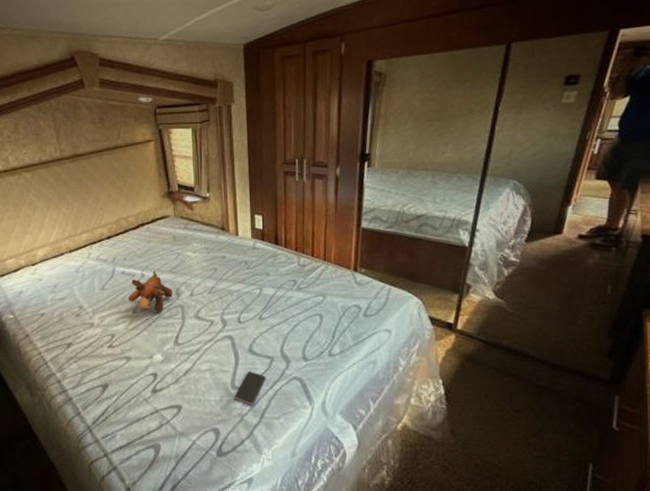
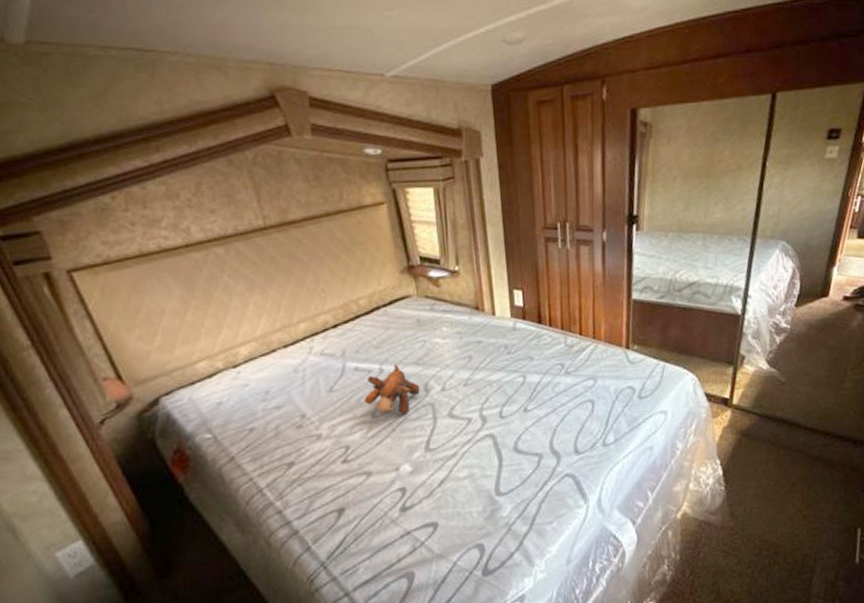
smartphone: present [234,371,266,406] -> none [499,473,535,513]

